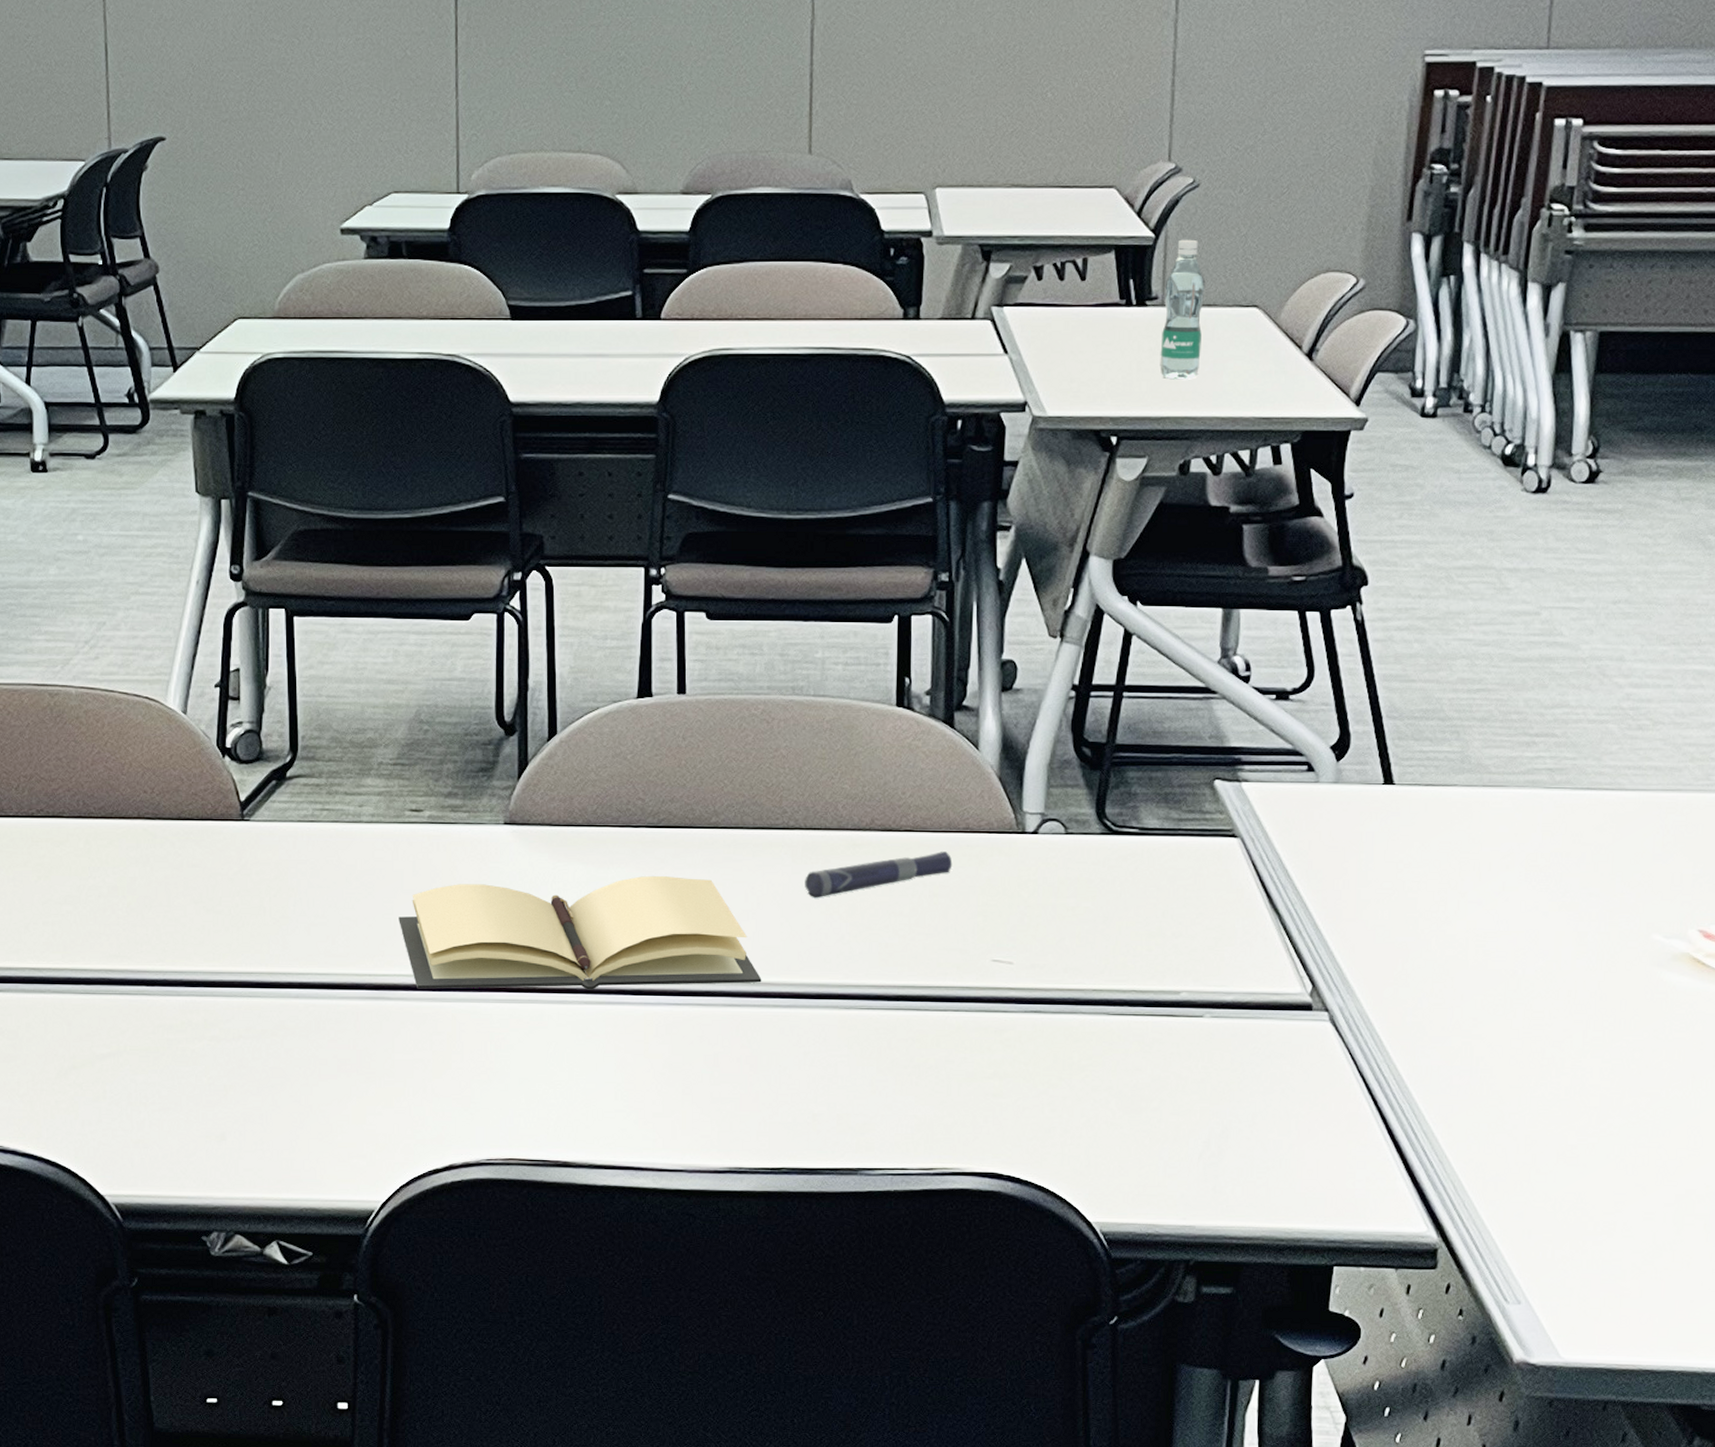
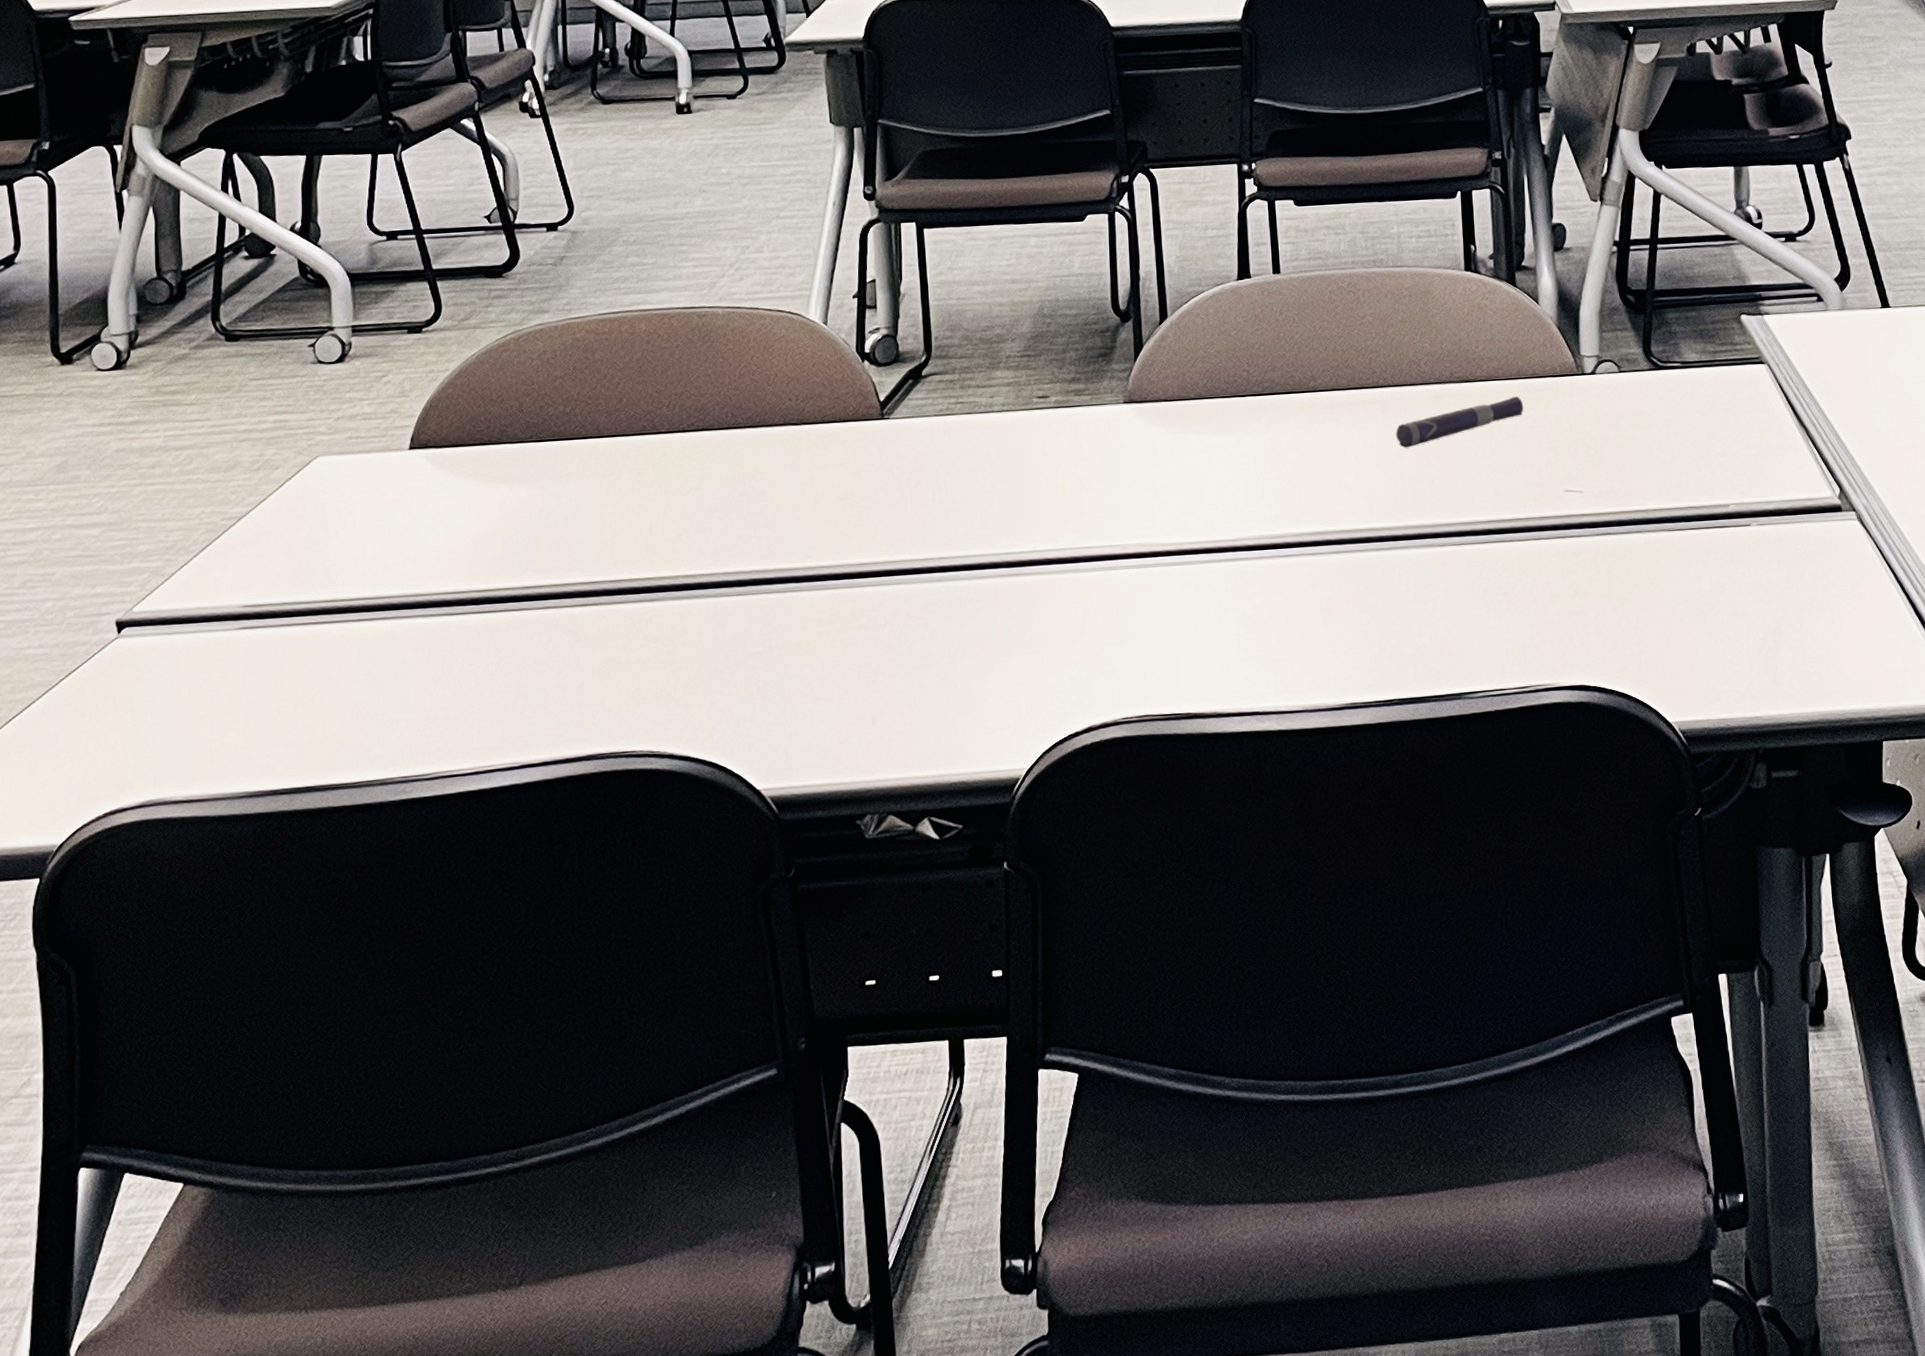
book: present [399,876,762,990] -> none [1031,438,1364,563]

